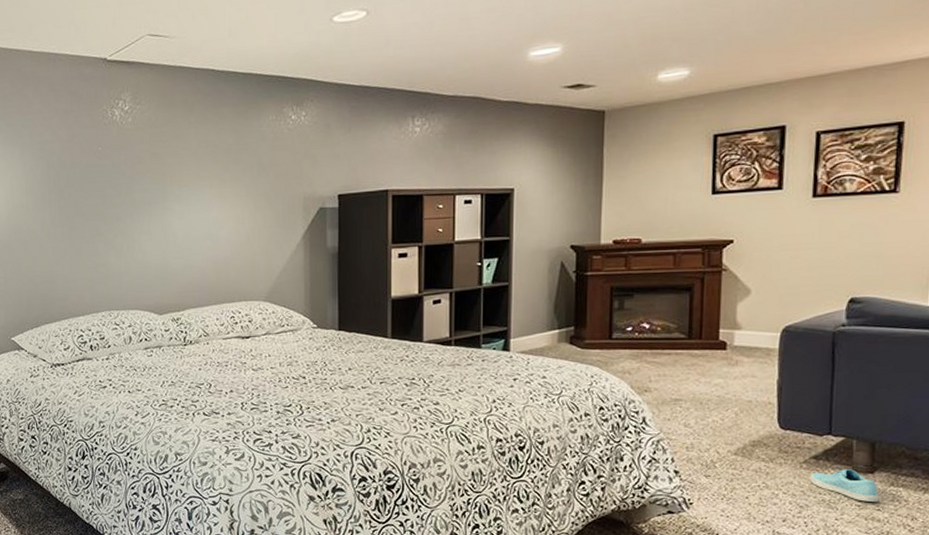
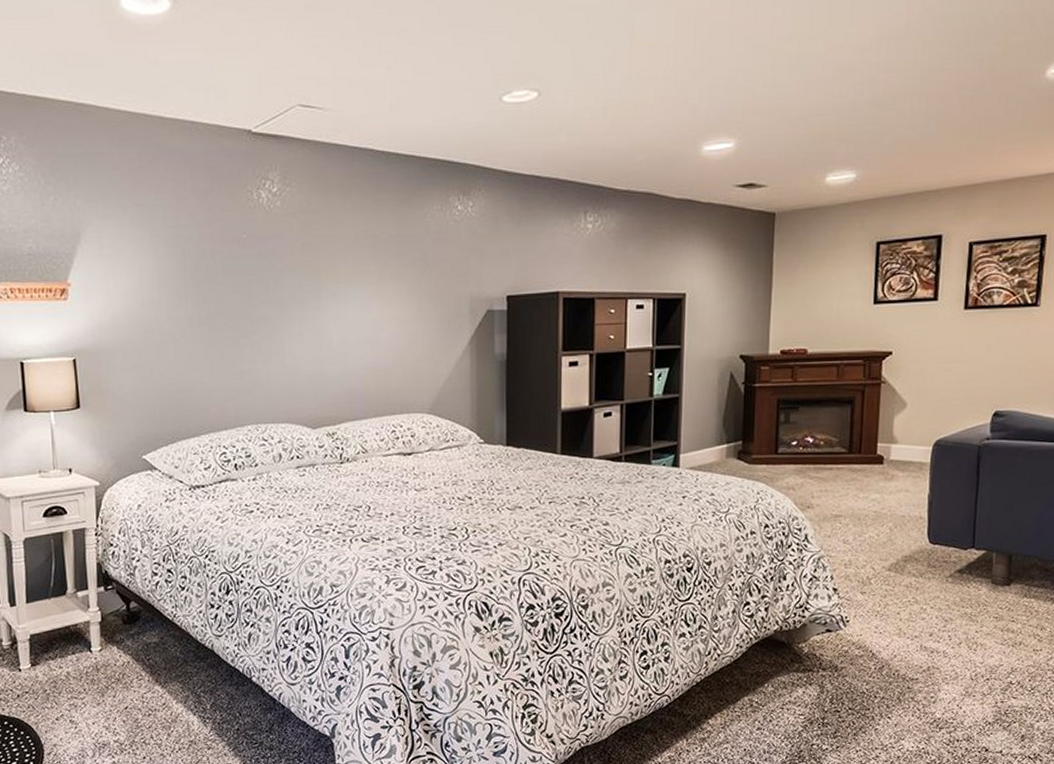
sneaker: present [810,469,880,502] -> none [954,582,1014,614]

